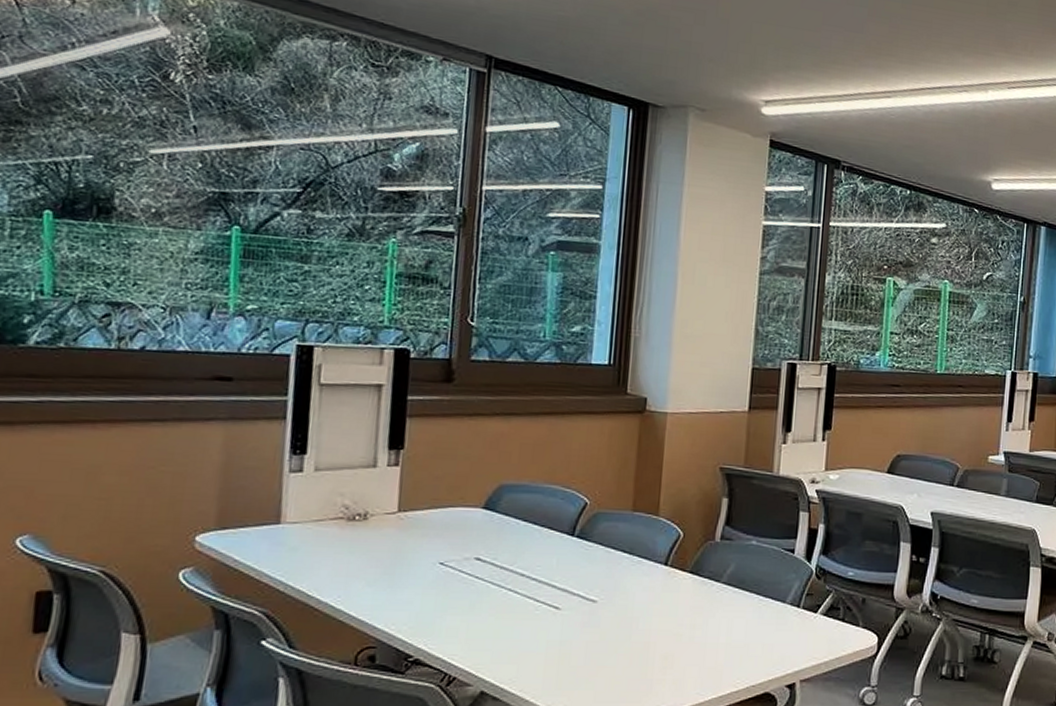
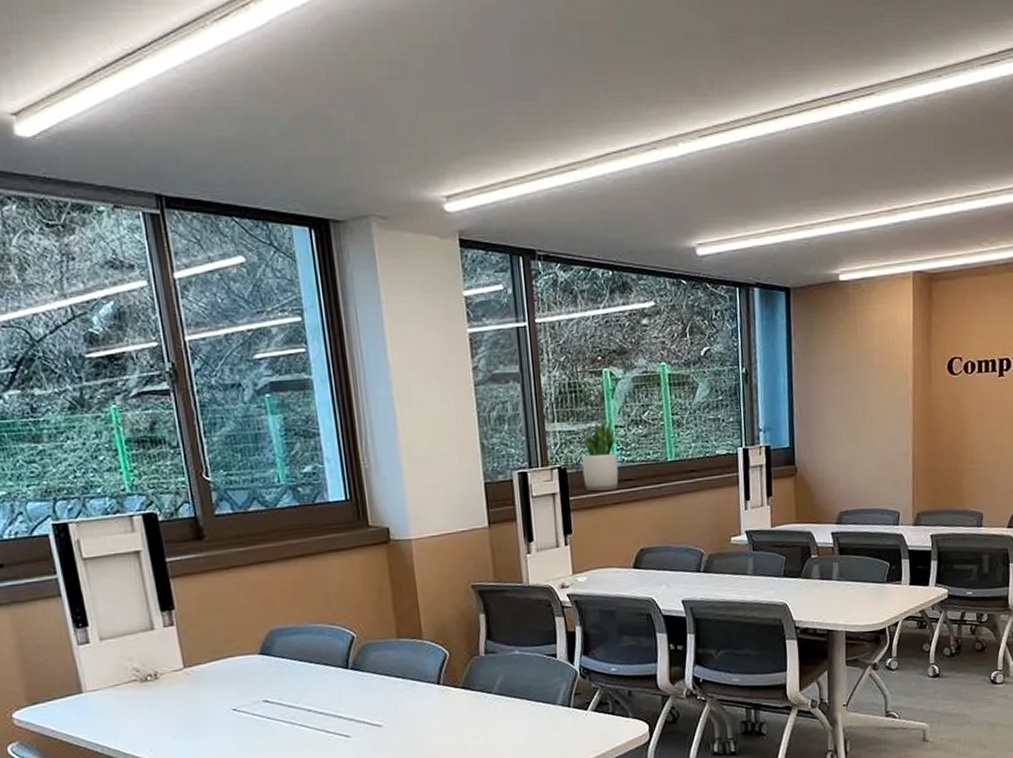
planter: none [851,323,891,394] -> present [581,418,619,492]

